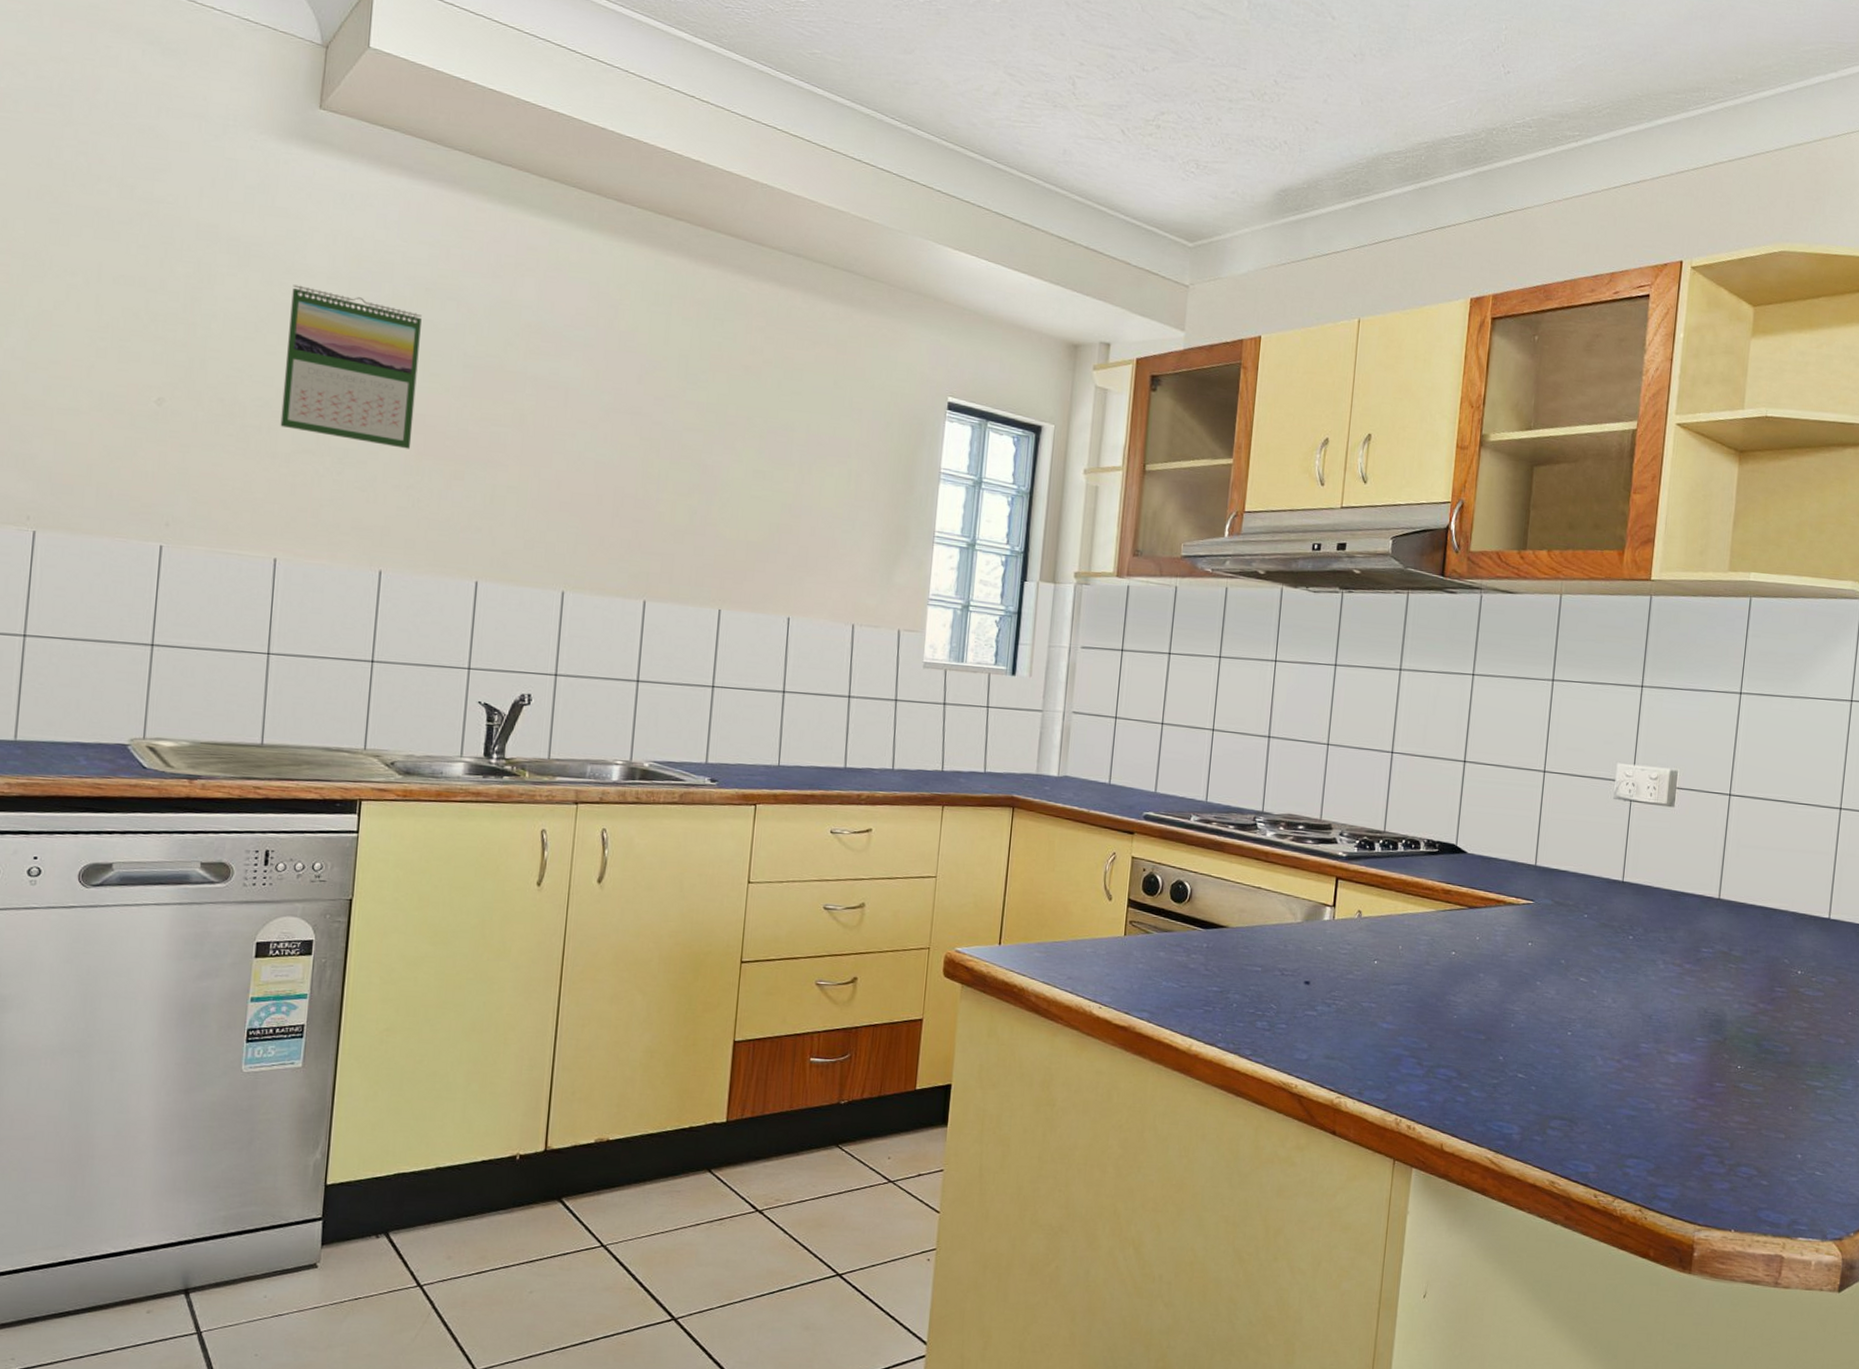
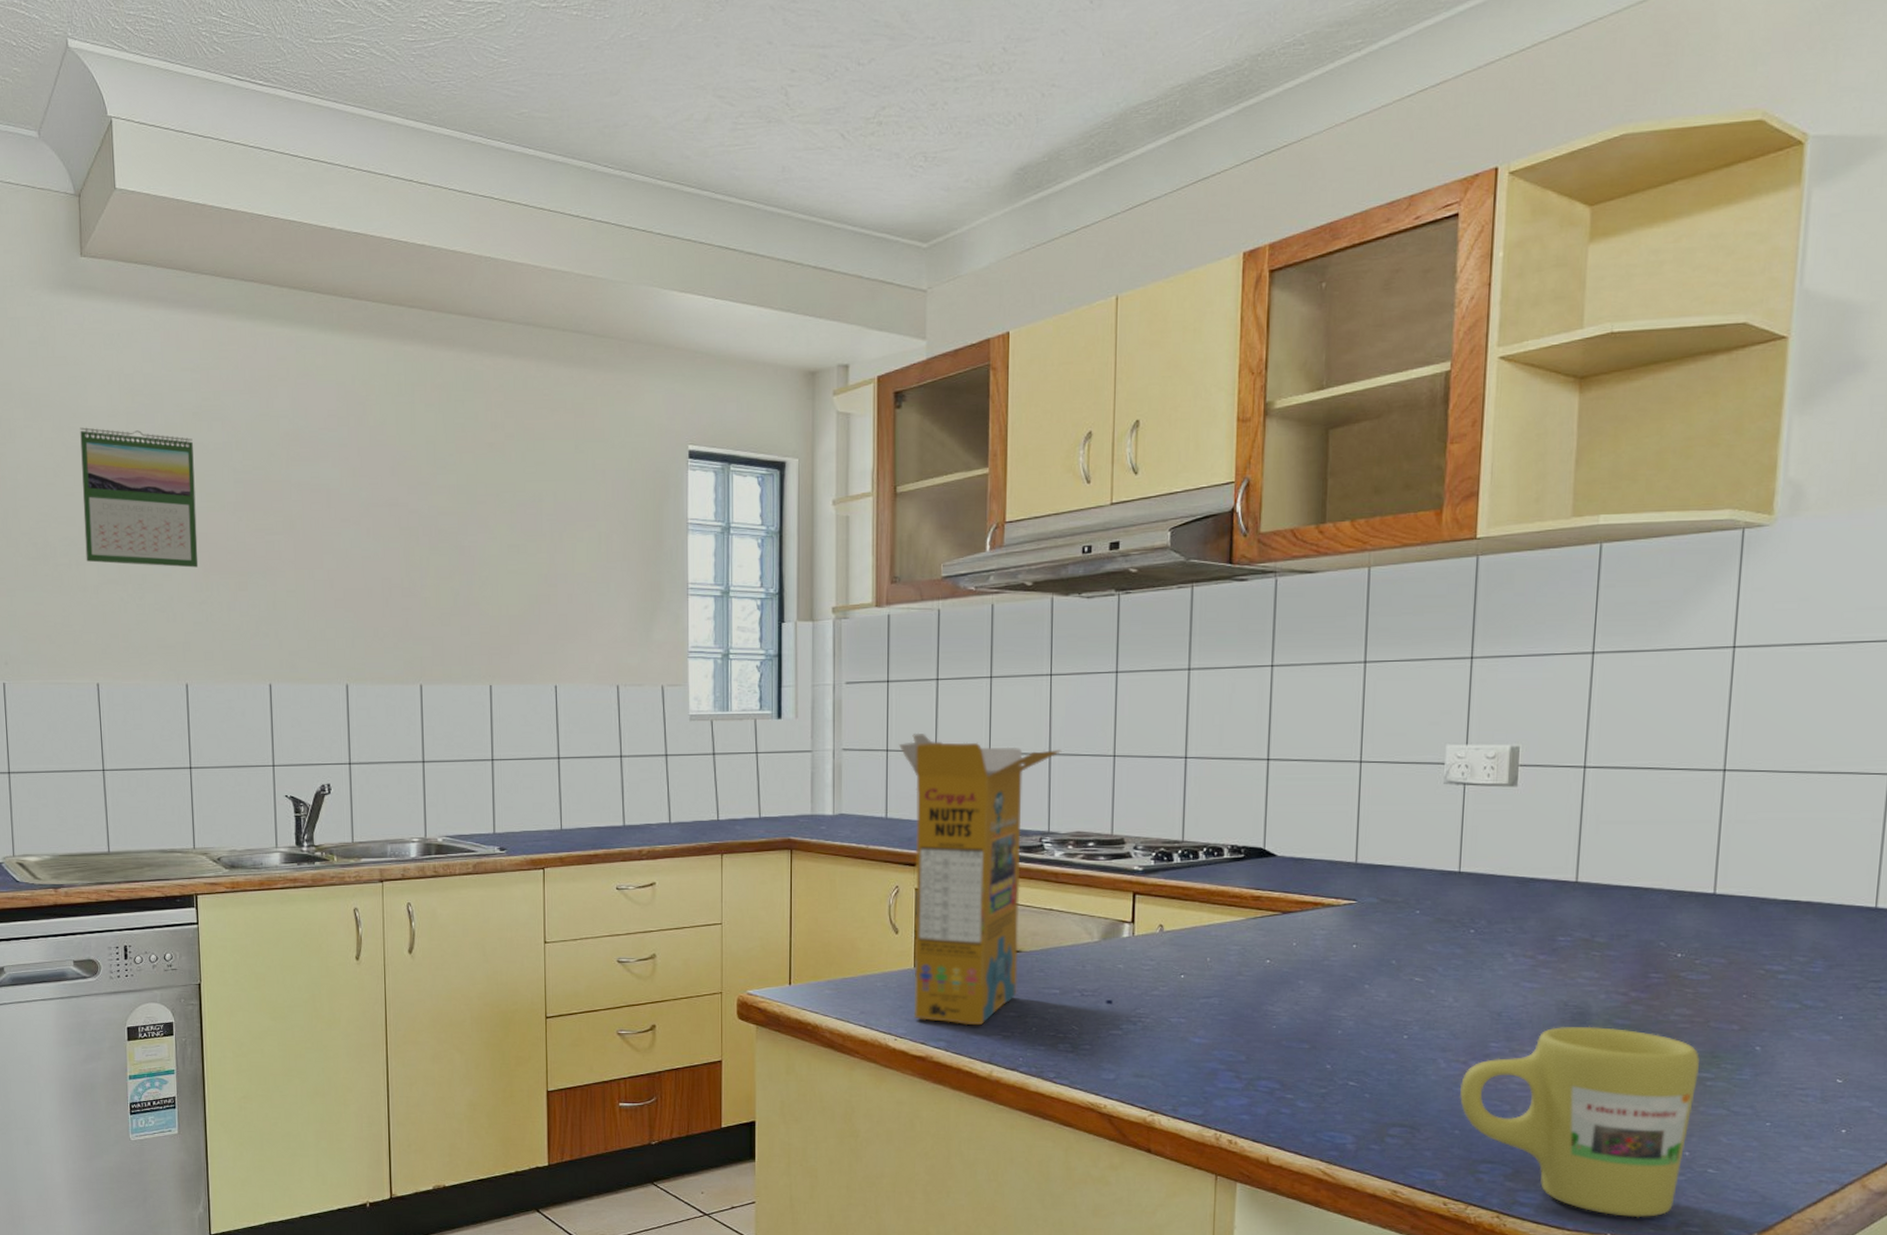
cereal box: none [1119,703,1280,998] -> present [898,732,1062,1026]
mug: none [1613,1032,1812,1216] -> present [1460,1026,1700,1218]

